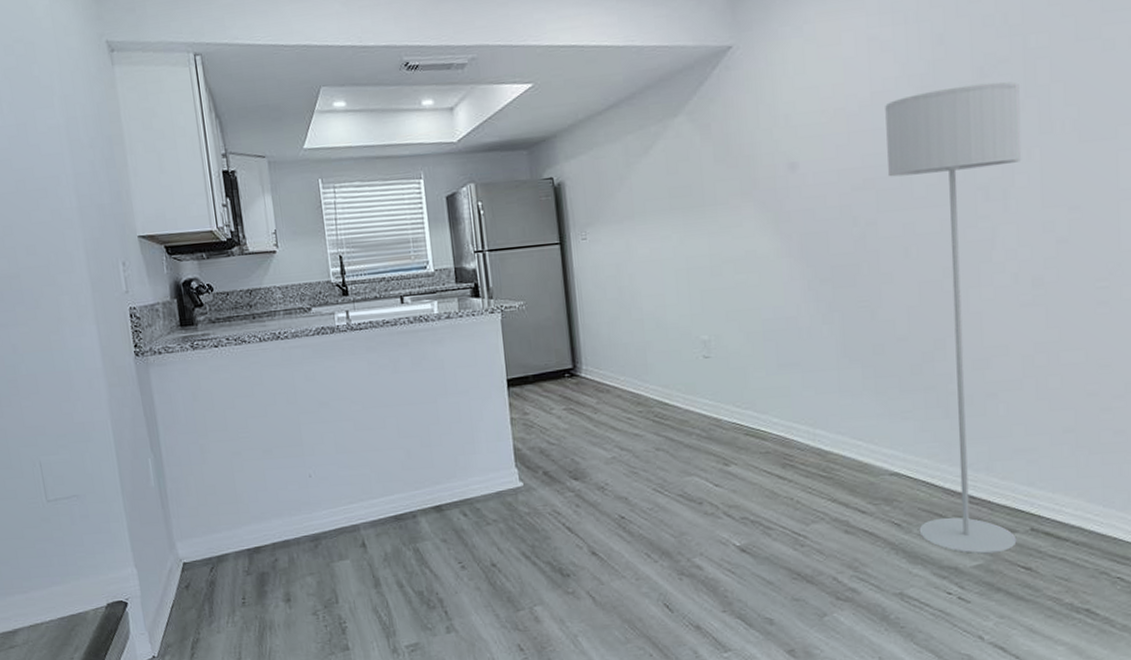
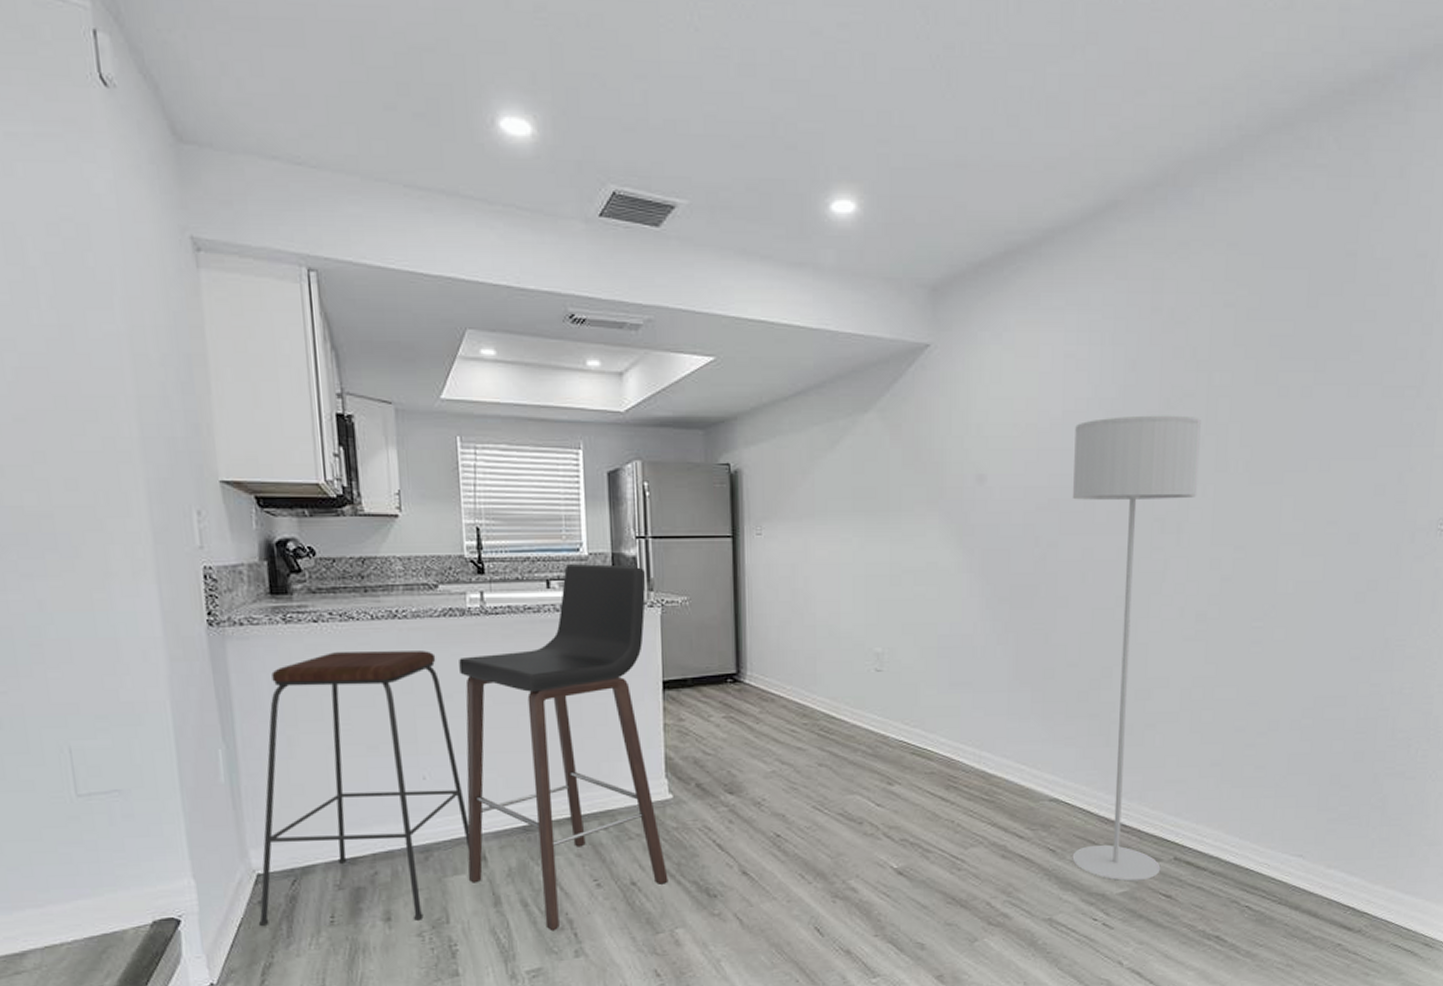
bar stool: none [185,365,352,608] -> present [258,651,470,927]
bar stool: none [332,278,525,610] -> present [459,564,668,931]

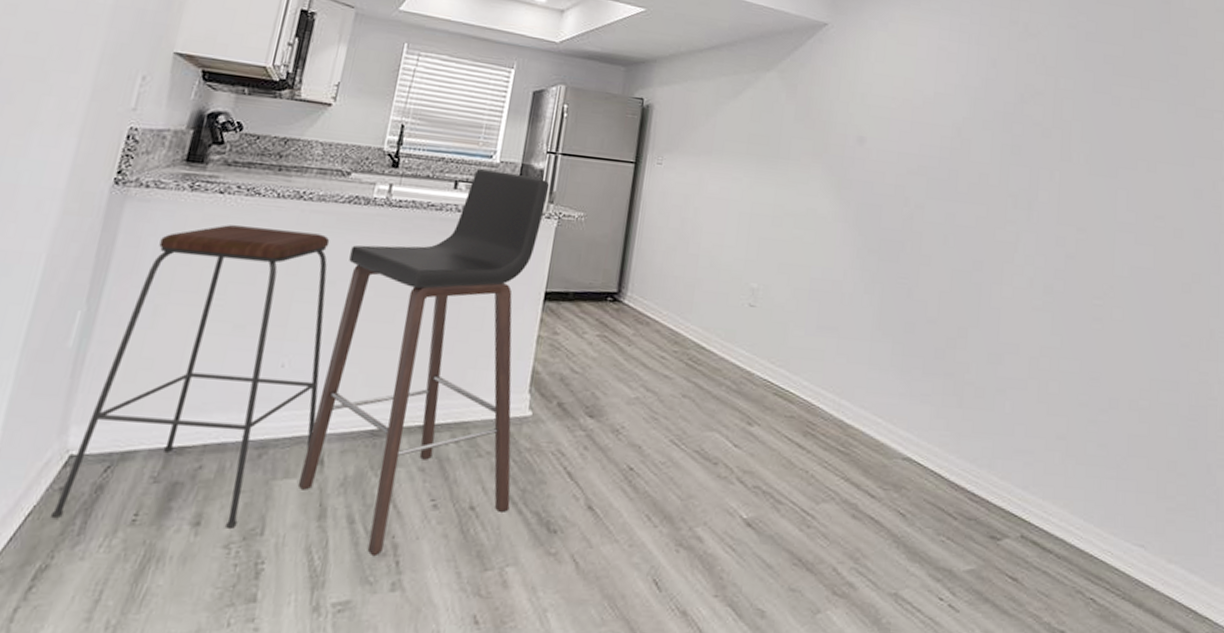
floor lamp: present [1072,415,1201,881] -> none [921,103,1049,558]

